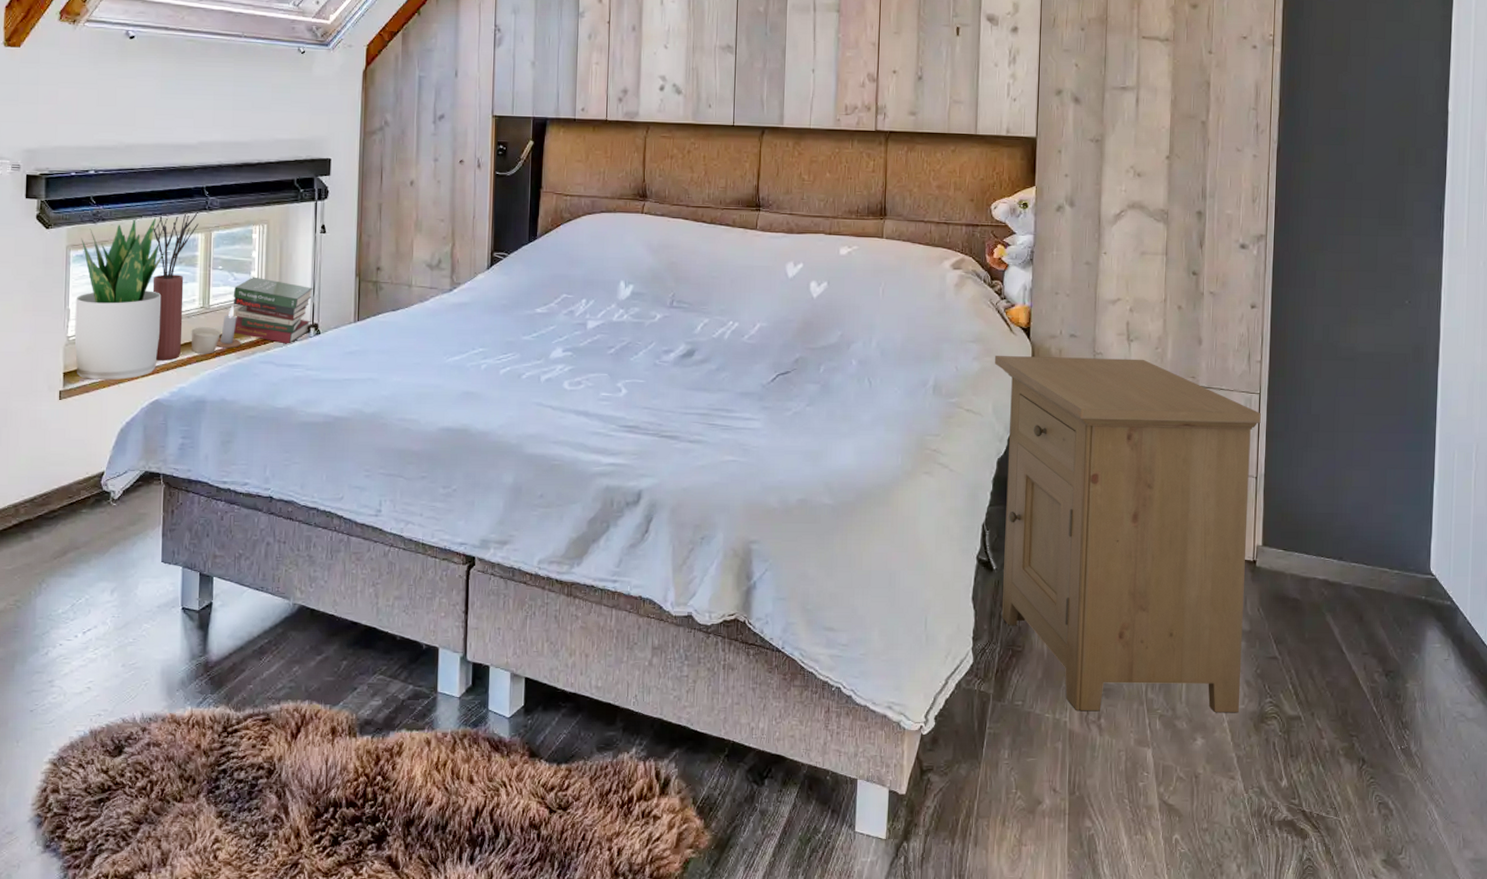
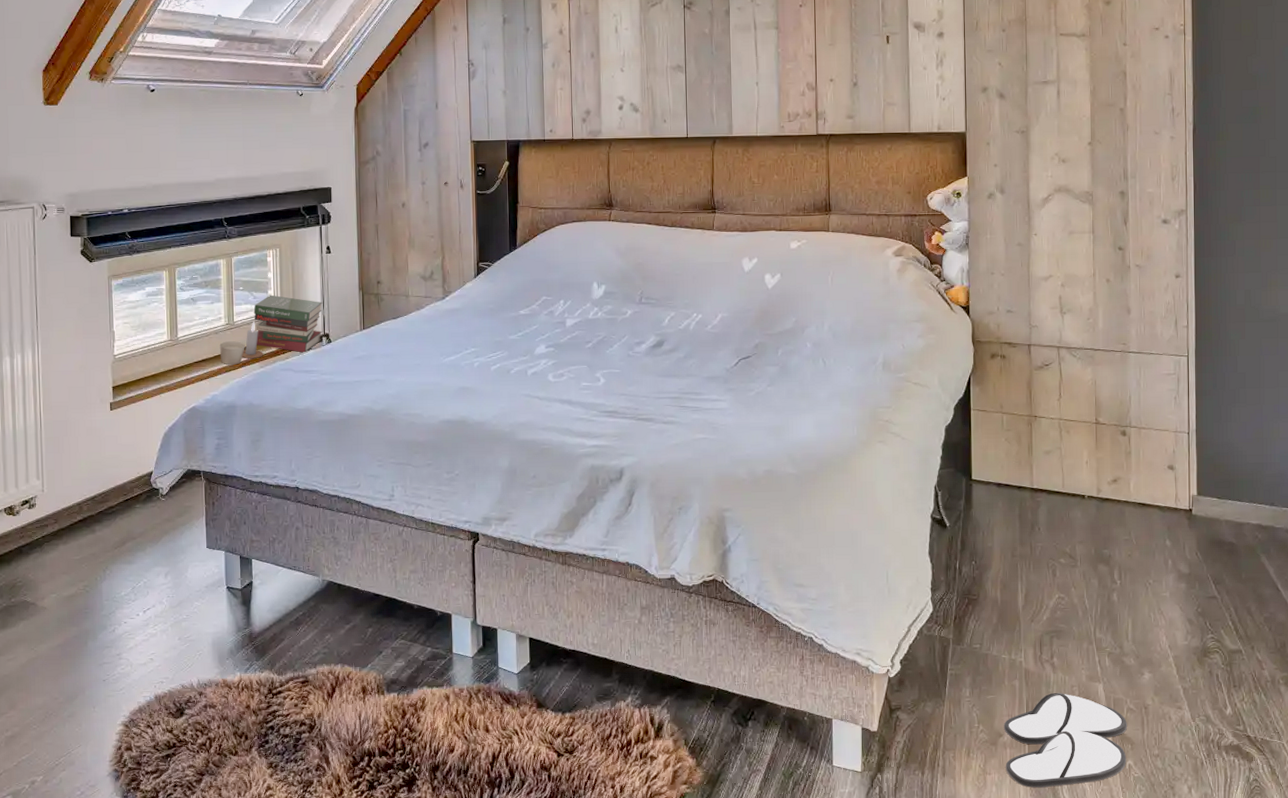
planter: present [74,217,165,381] -> none [119,247,193,392]
vase: present [152,210,201,361] -> none [181,239,221,372]
nightstand: present [994,356,1261,713] -> none [937,329,1190,652]
slippers: none [1043,757,1177,862] -> present [1003,692,1128,788]

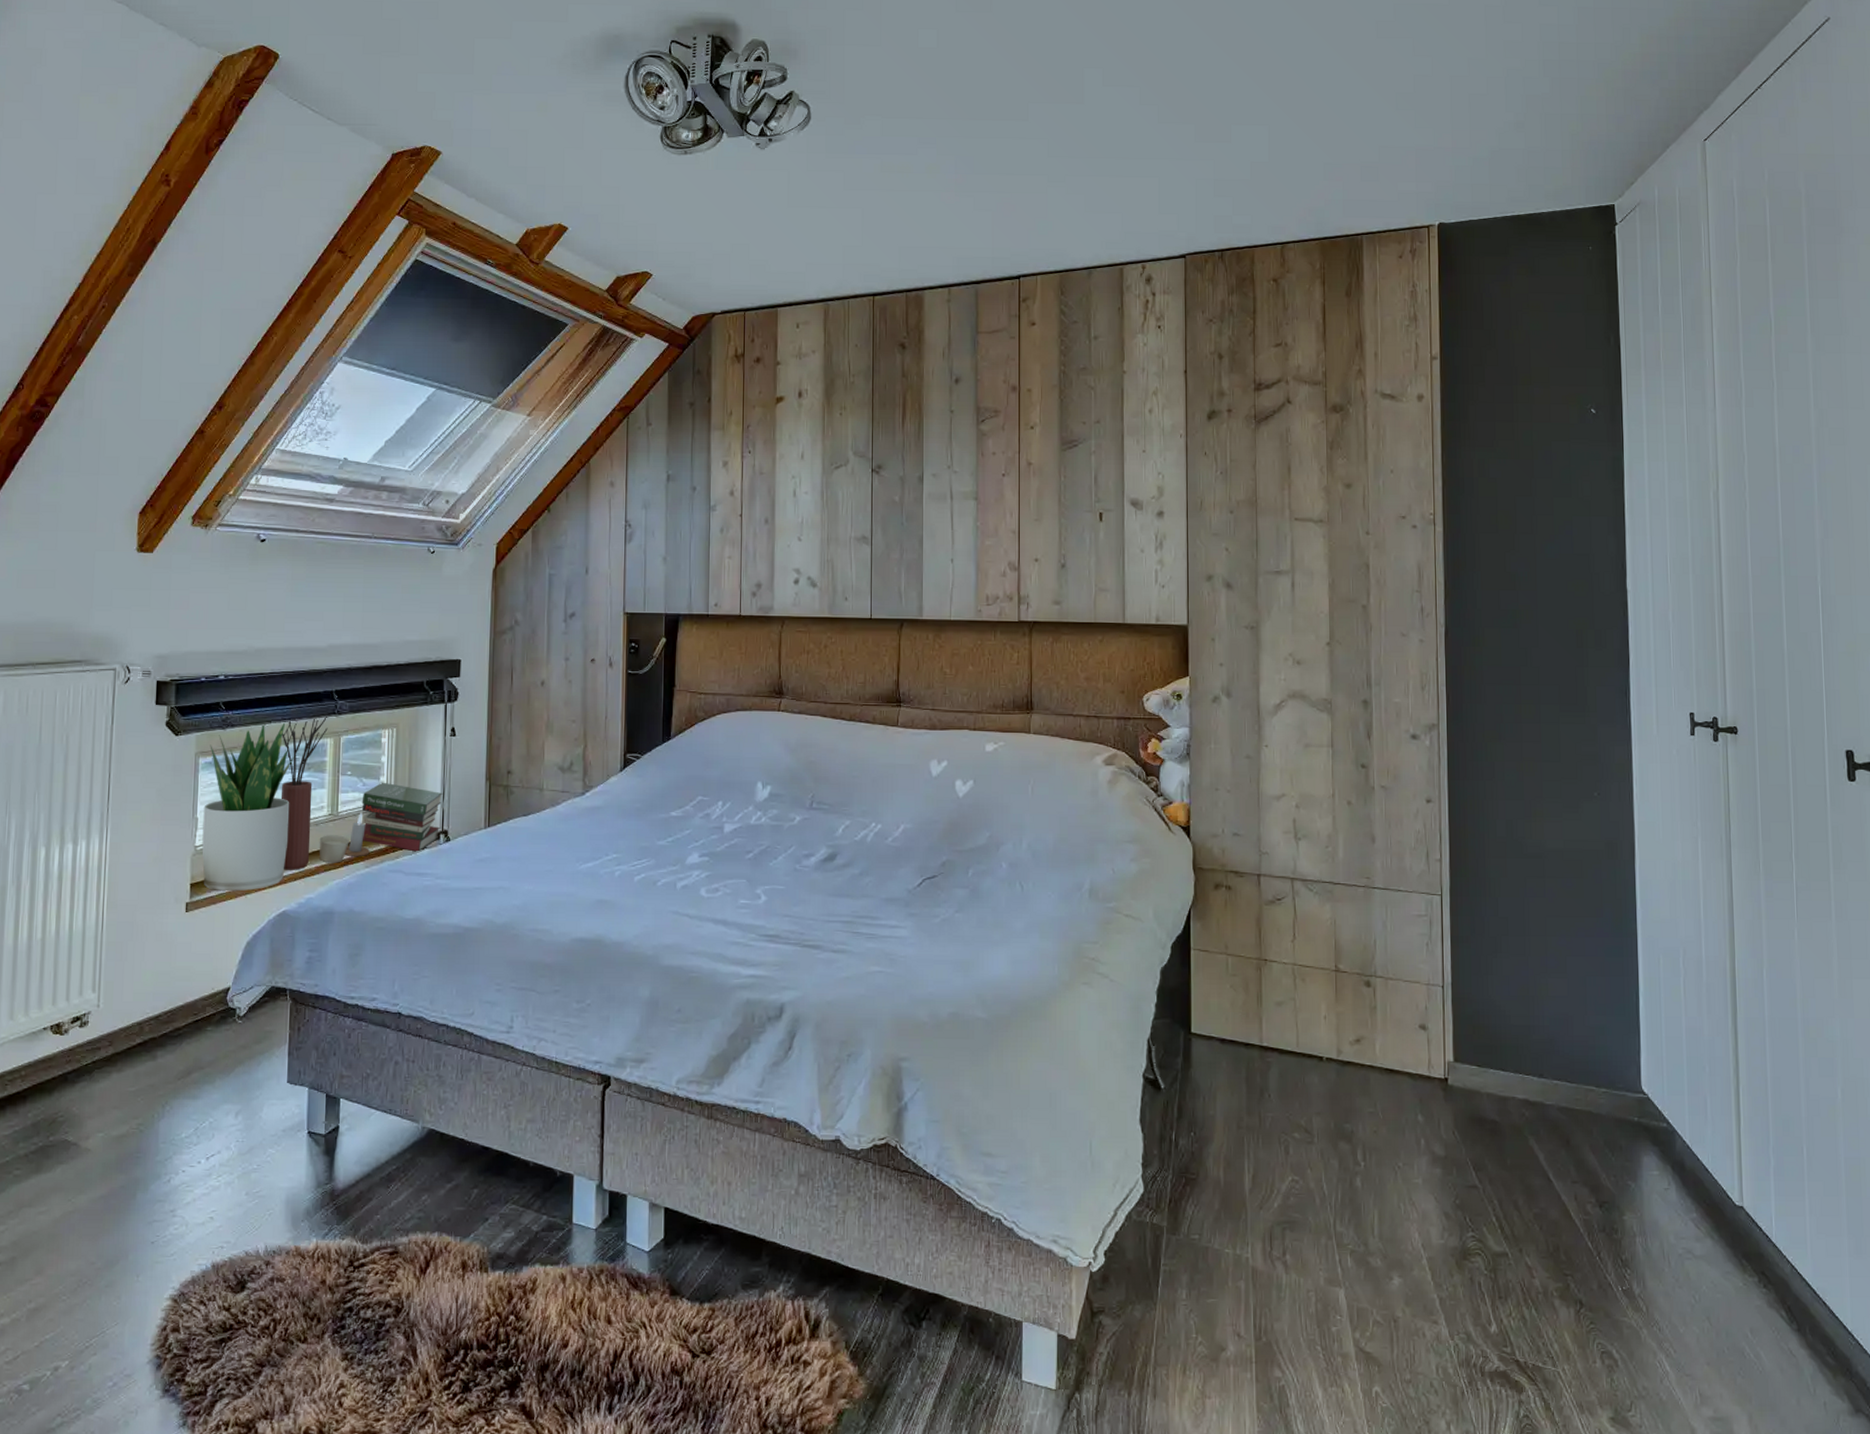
planter: none [119,247,193,392] -> present [202,722,294,892]
vase: none [181,239,221,372] -> present [280,714,330,870]
slippers: present [1003,692,1128,788] -> none [1226,1297,1374,1418]

